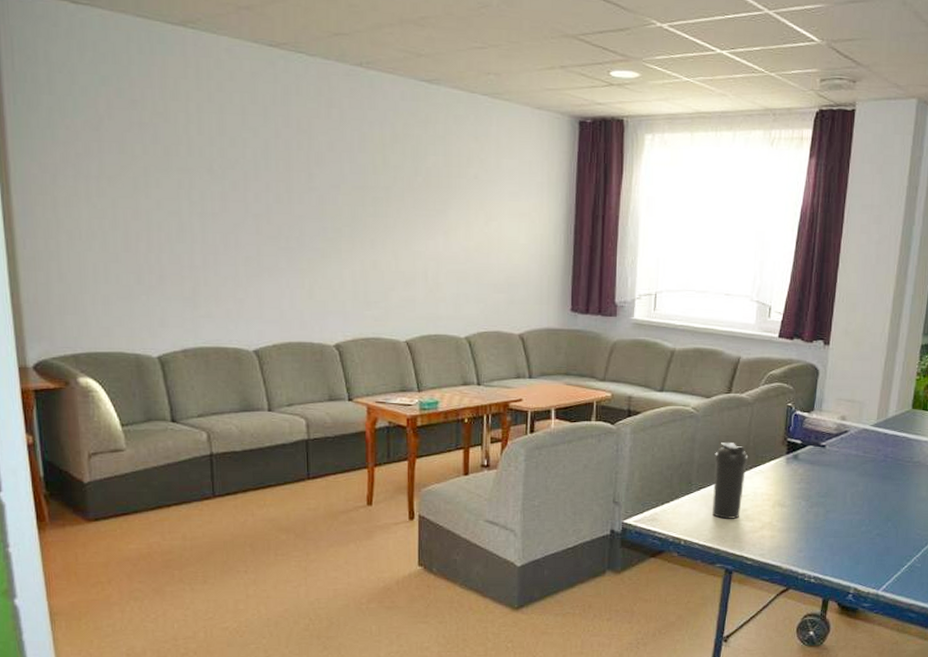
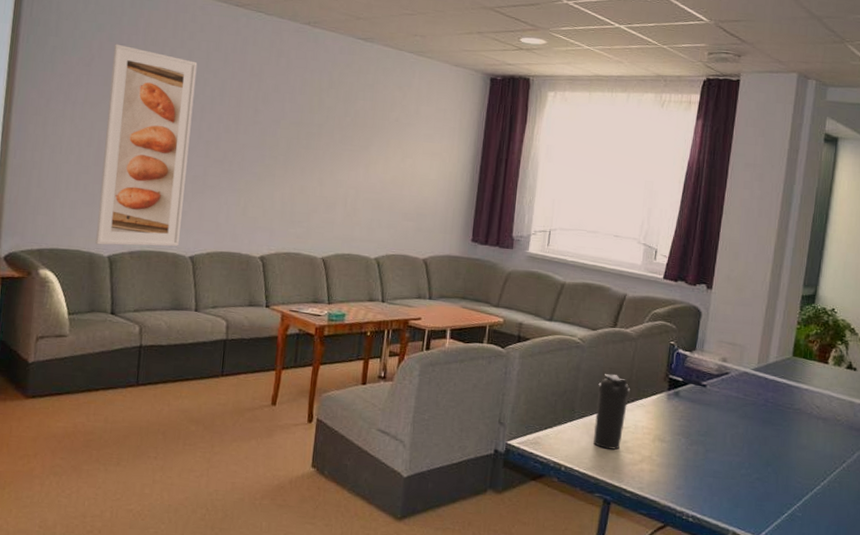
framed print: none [125,100,239,345] -> present [95,44,198,247]

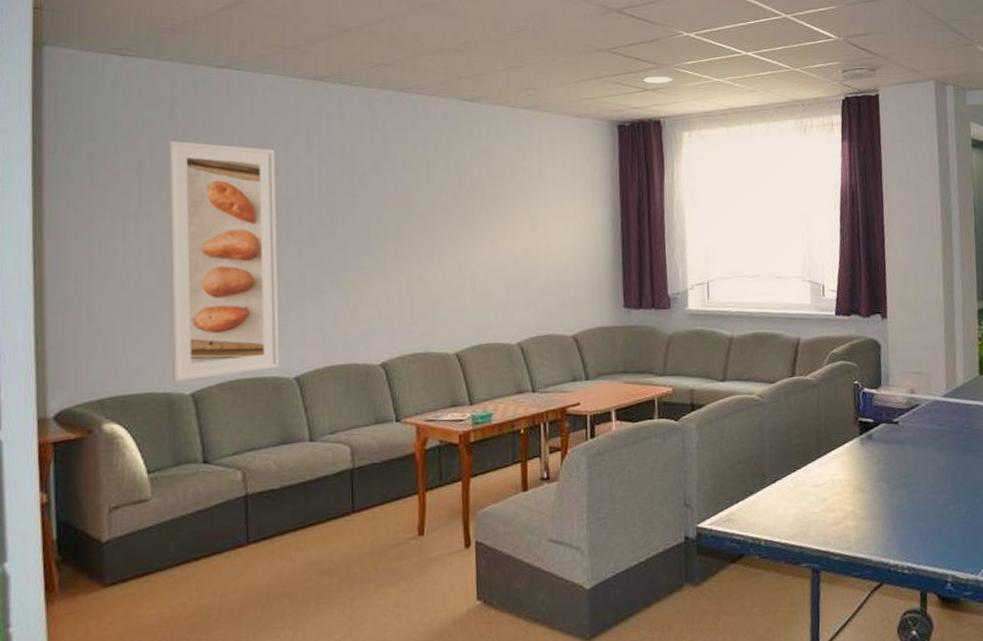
water bottle: present [594,374,631,450] -> none [786,428,822,512]

